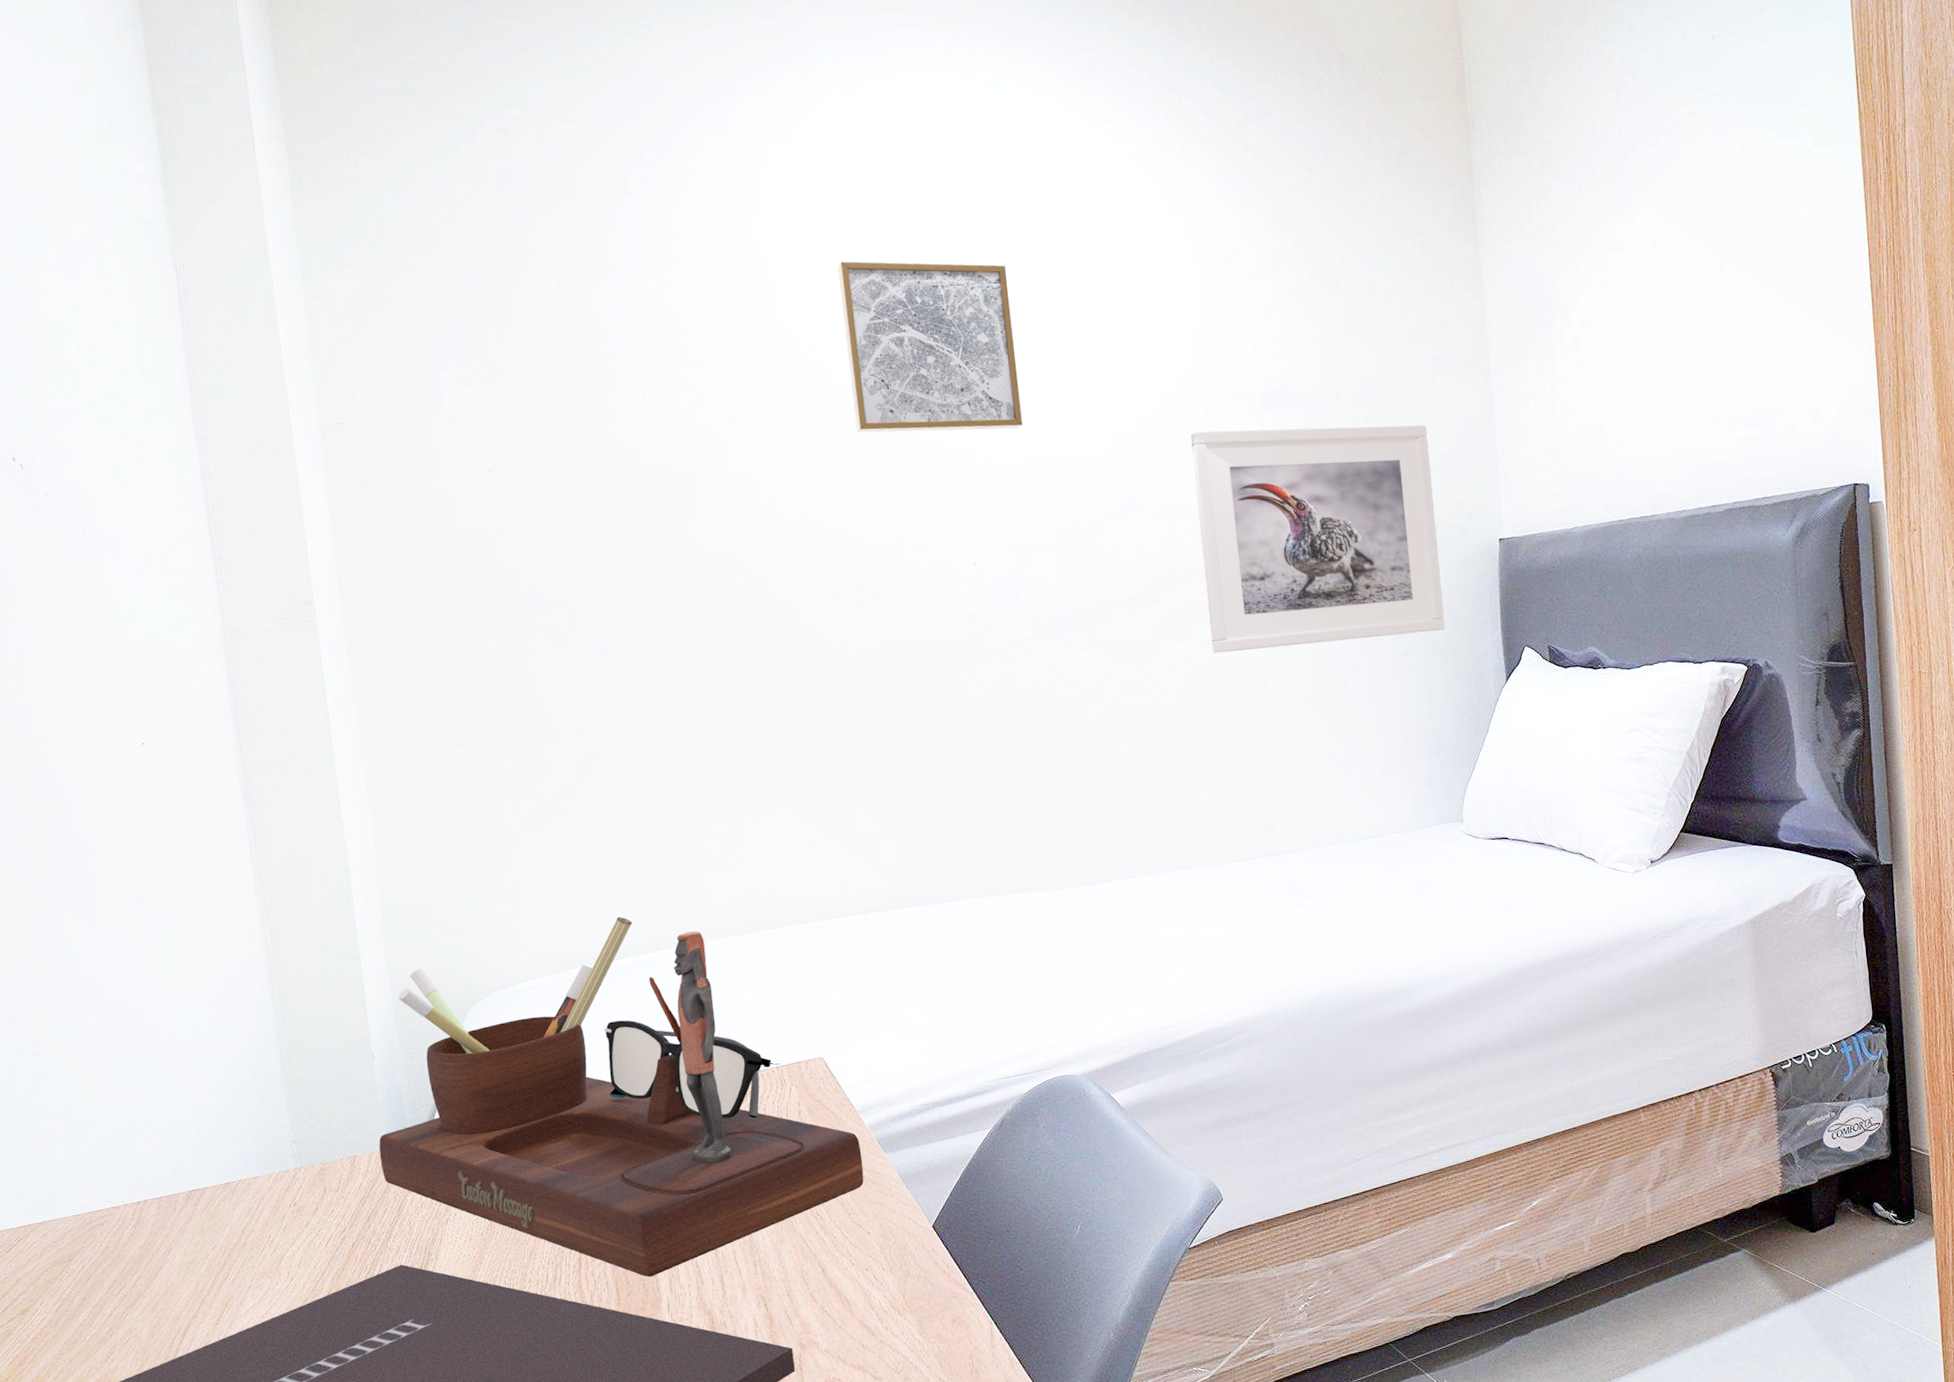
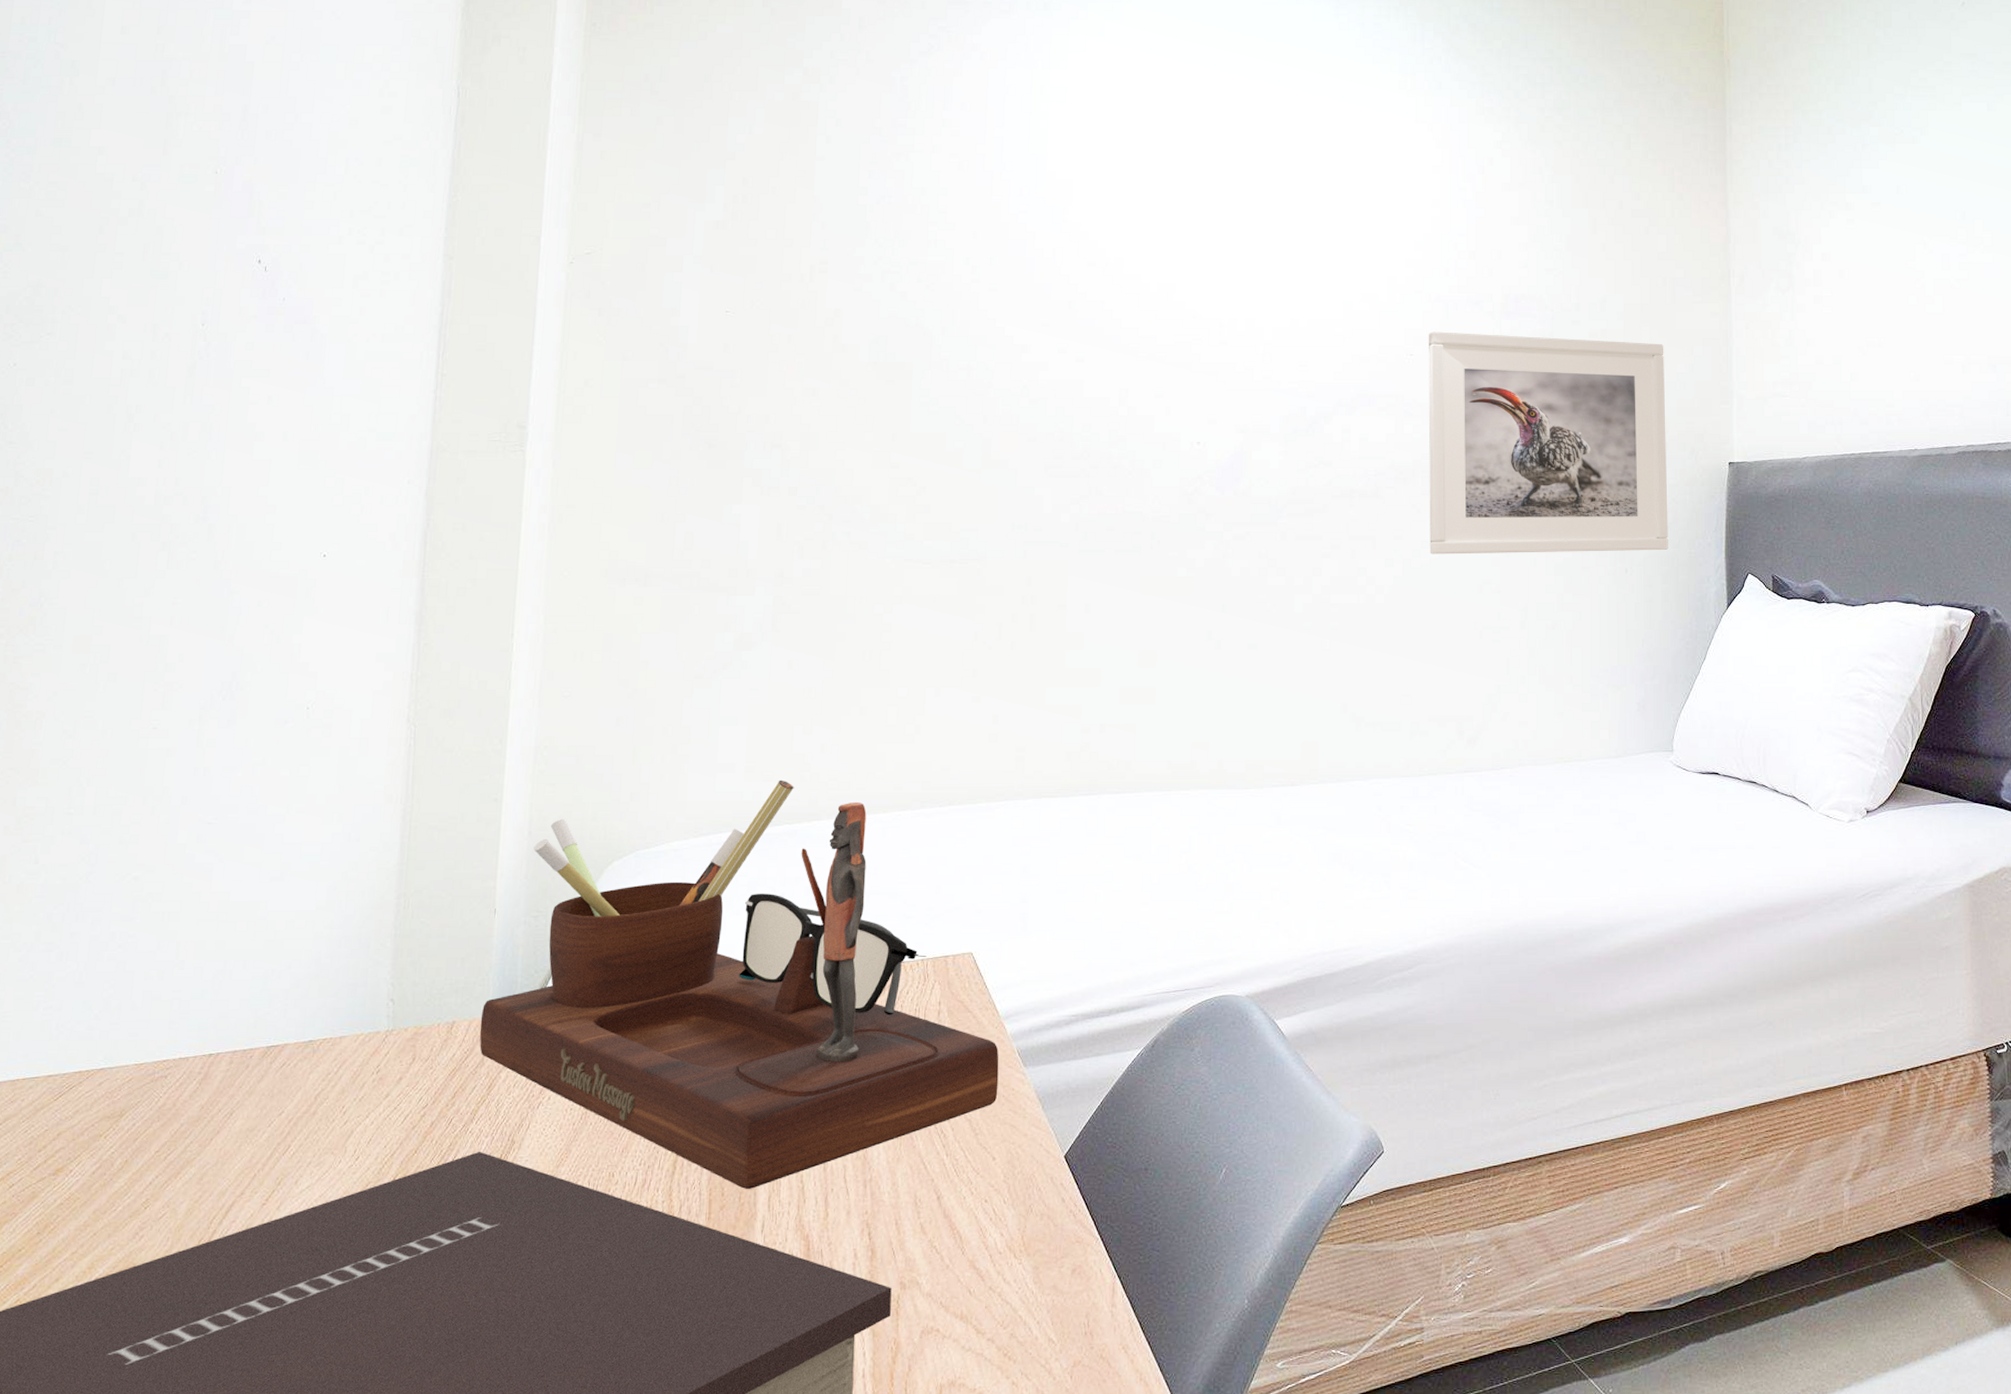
wall art: present [837,261,1023,433] -> none [1097,141,1265,313]

